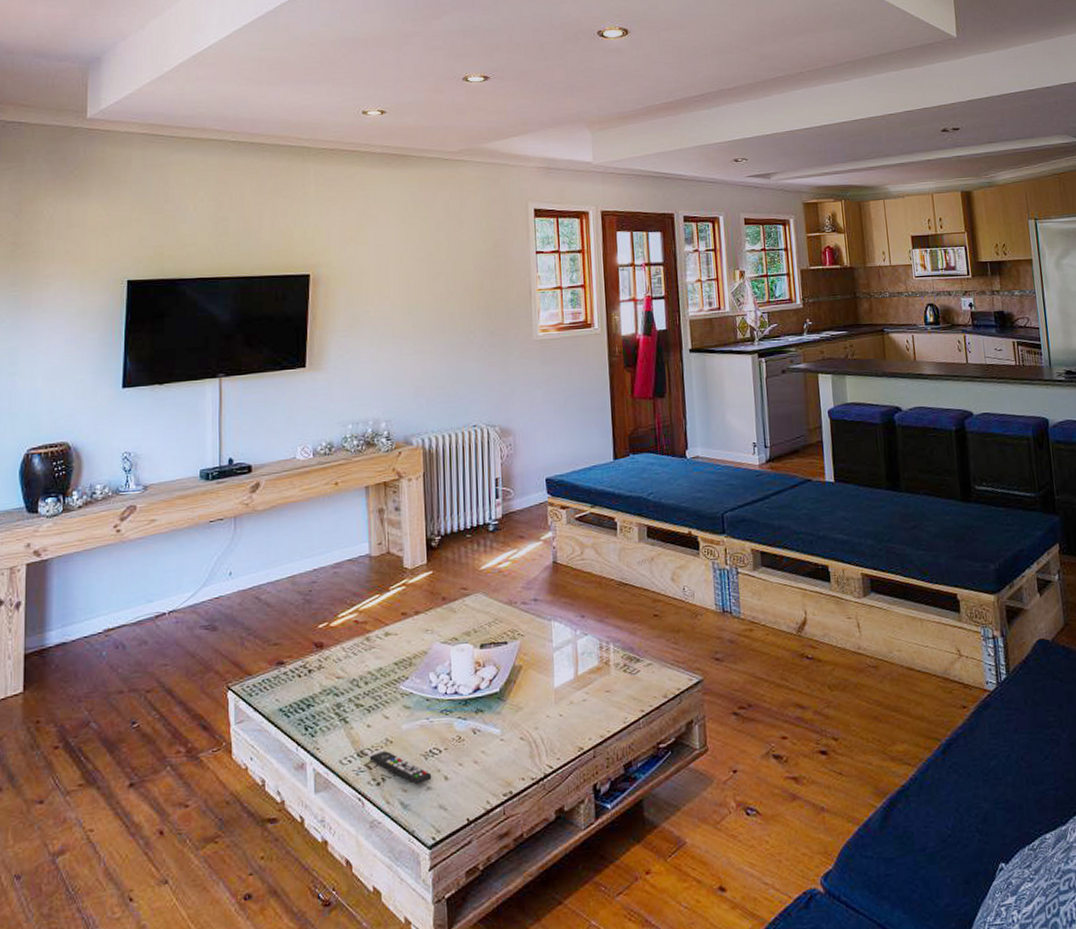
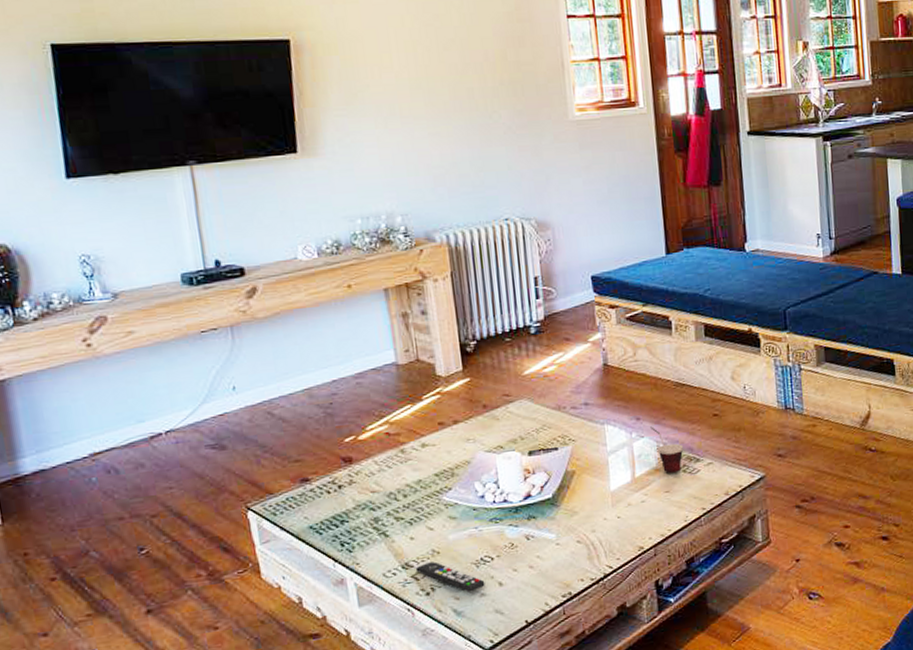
cup: none [594,624,625,672] -> present [650,426,684,473]

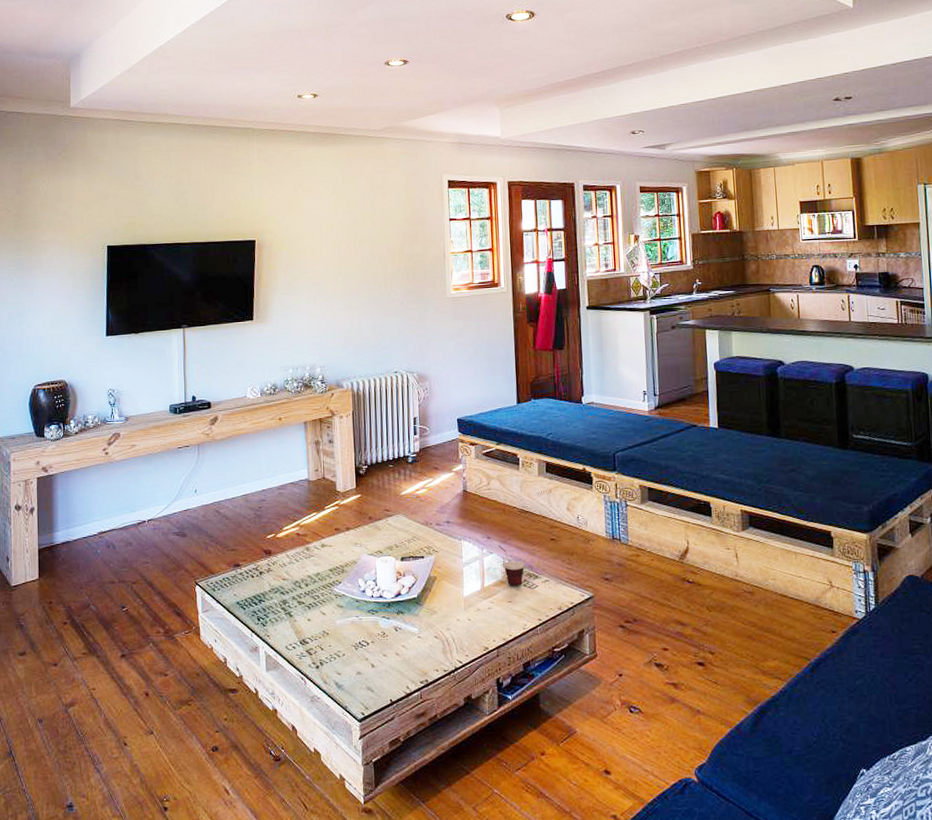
remote control: present [415,562,485,592] -> none [310,641,361,670]

